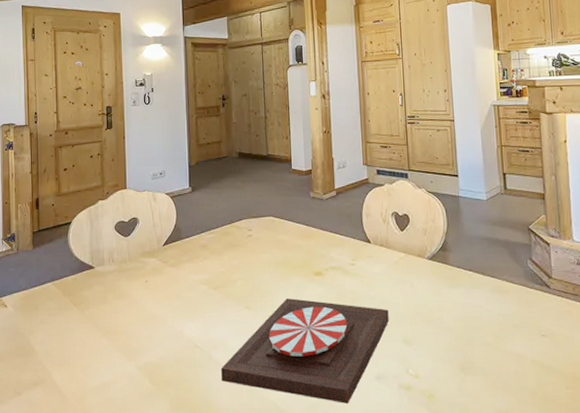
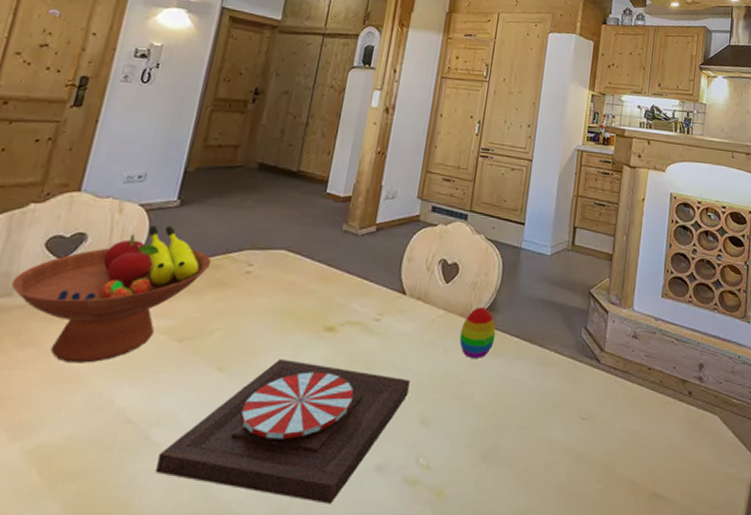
fruit bowl: none [102,207,223,308] -> present [11,225,212,363]
decorative egg: none [421,248,452,290] -> present [459,306,496,358]

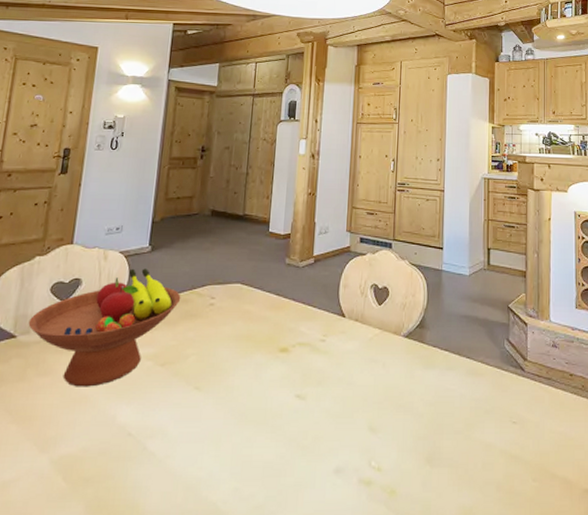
plate: present [156,359,410,504] -> none [154,378,356,503]
decorative egg: present [459,306,496,358] -> none [395,325,427,371]

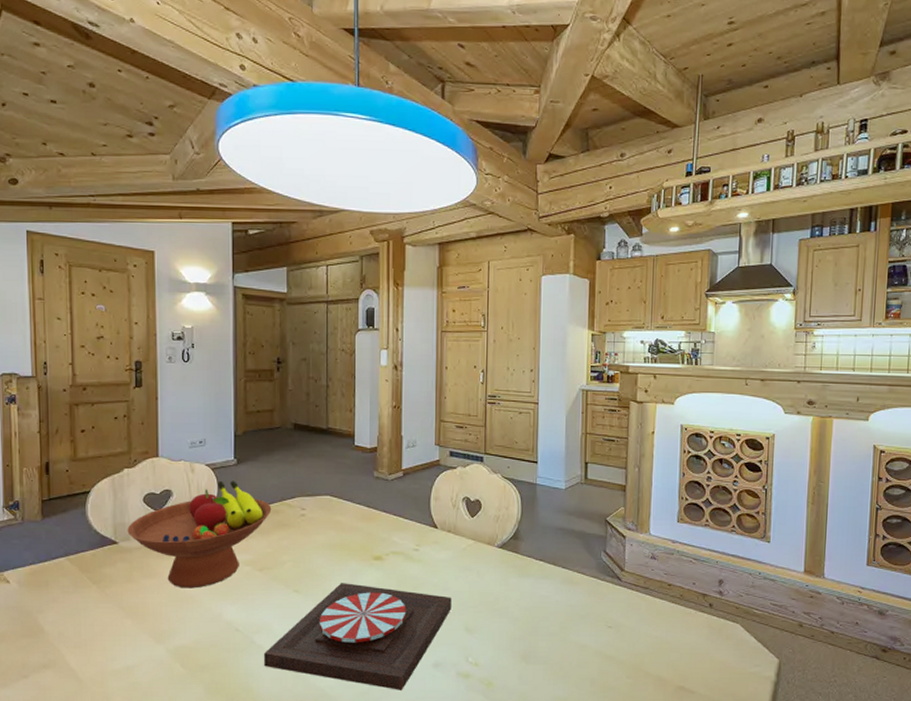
plate: none [154,378,356,503] -> present [264,583,452,690]

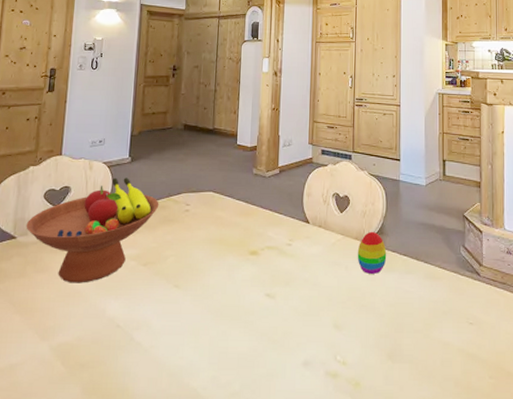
plate: present [264,583,452,690] -> none [141,278,321,391]
decorative egg: none [490,536,522,579] -> present [357,231,387,274]

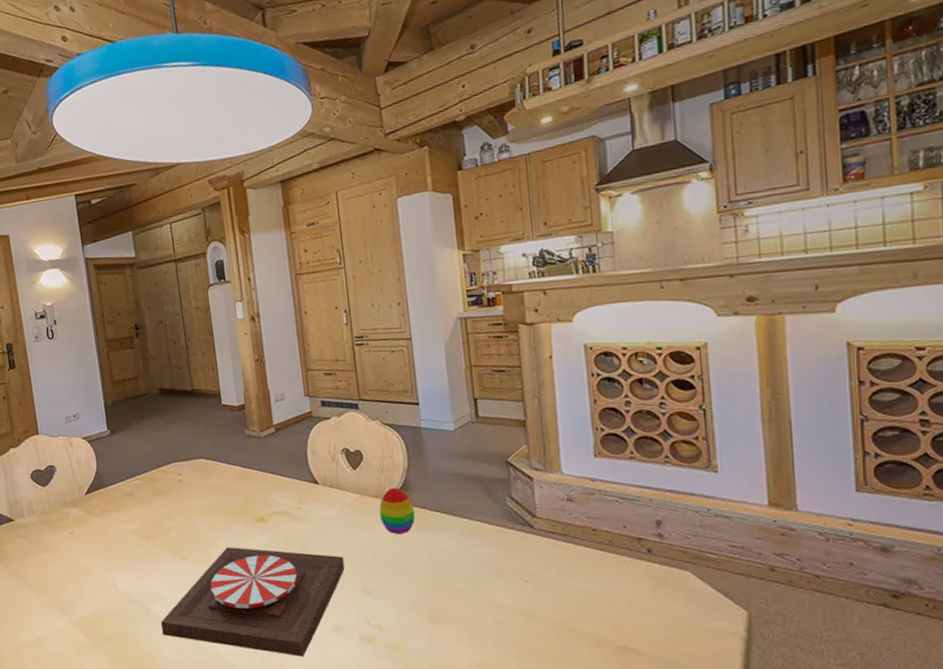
fruit bowl: present [26,177,159,283] -> none [20,451,150,561]
plate: none [141,278,321,391] -> present [161,547,345,657]

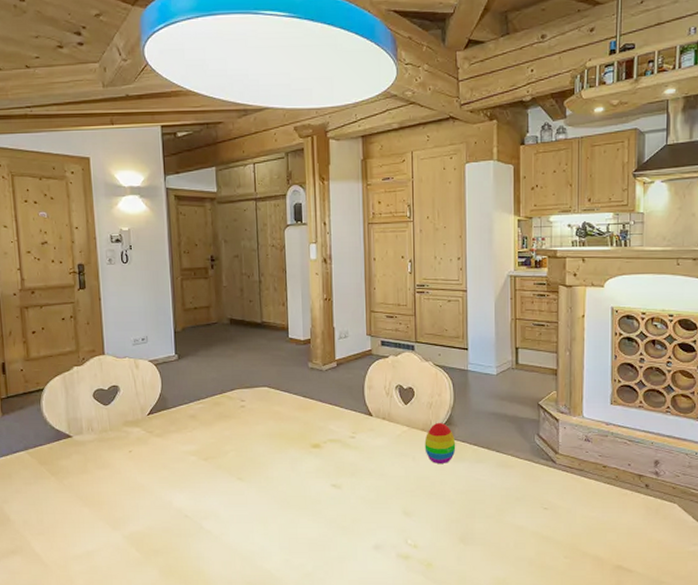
plate: present [161,547,345,657] -> none [213,470,389,572]

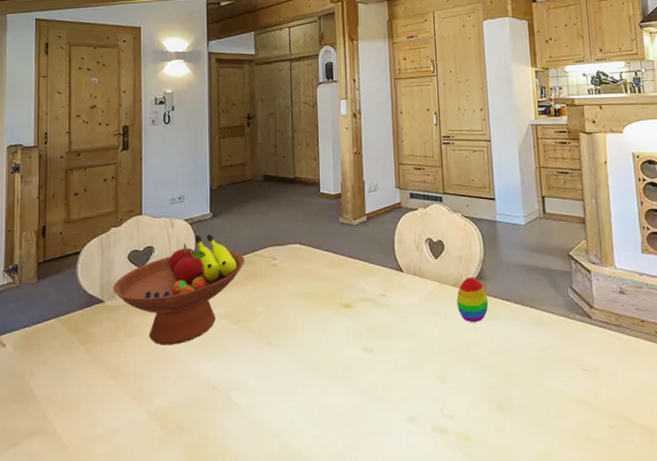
fruit bowl: none [79,375,213,478] -> present [113,234,245,346]

